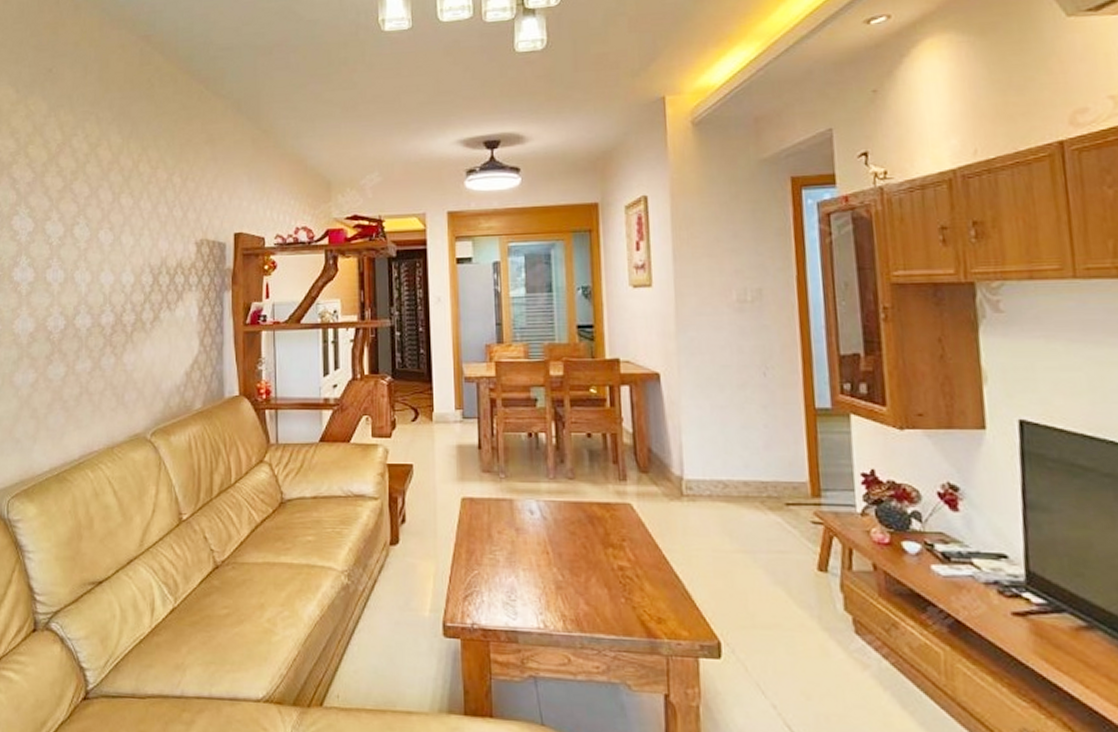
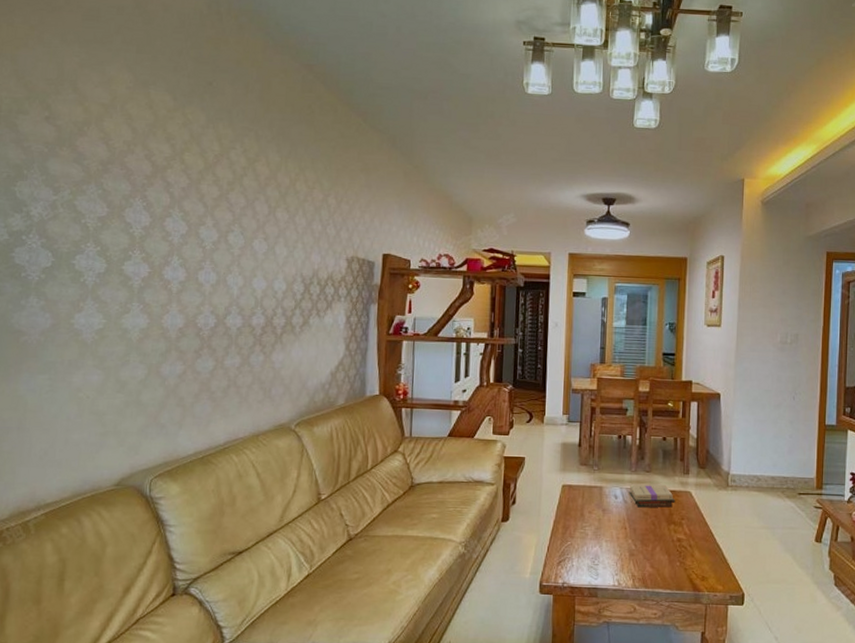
books: none [546,496,611,526] -> present [627,485,675,508]

